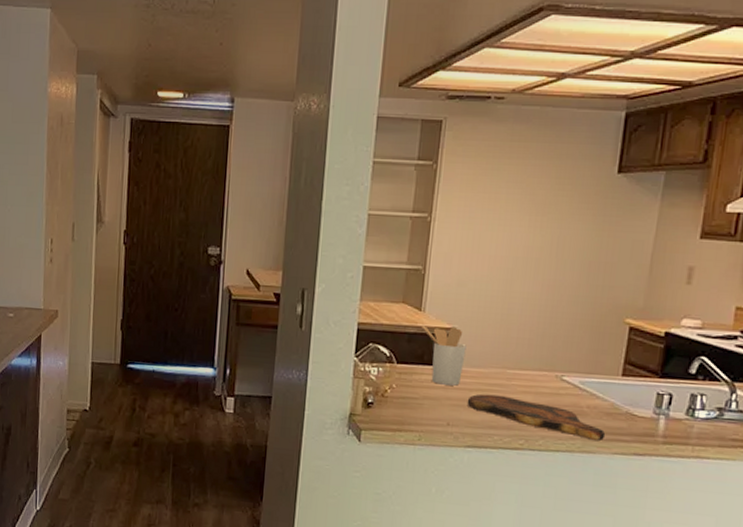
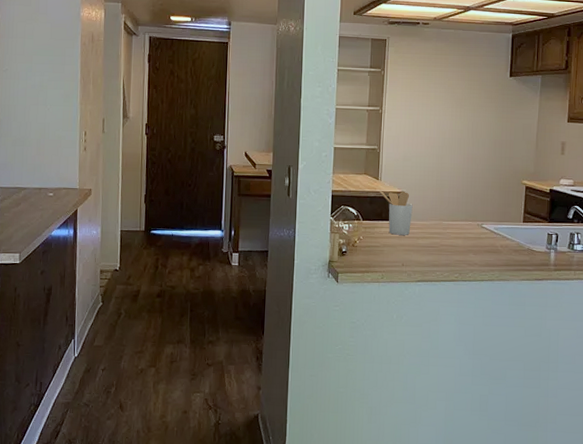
cutting board: present [467,394,606,442] -> none [415,240,515,272]

